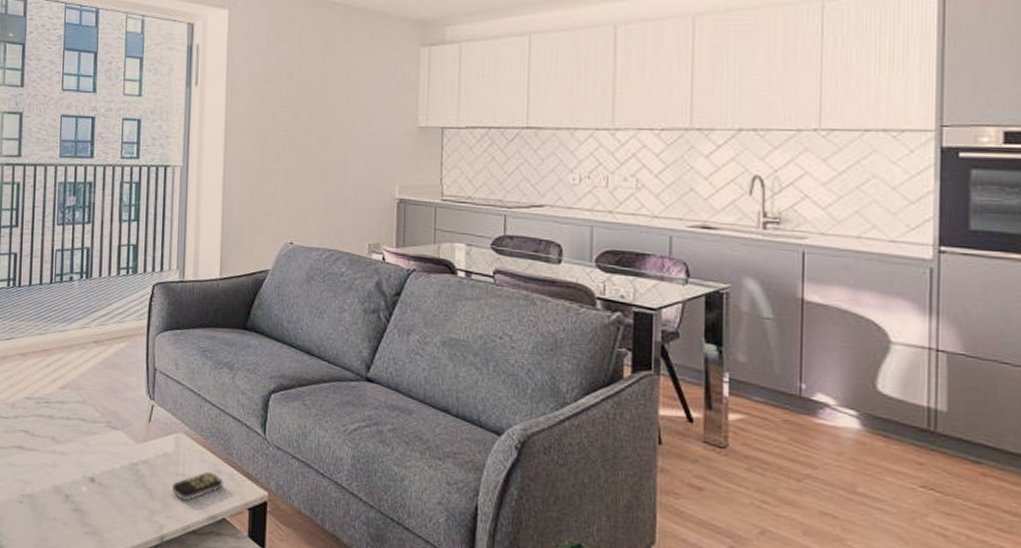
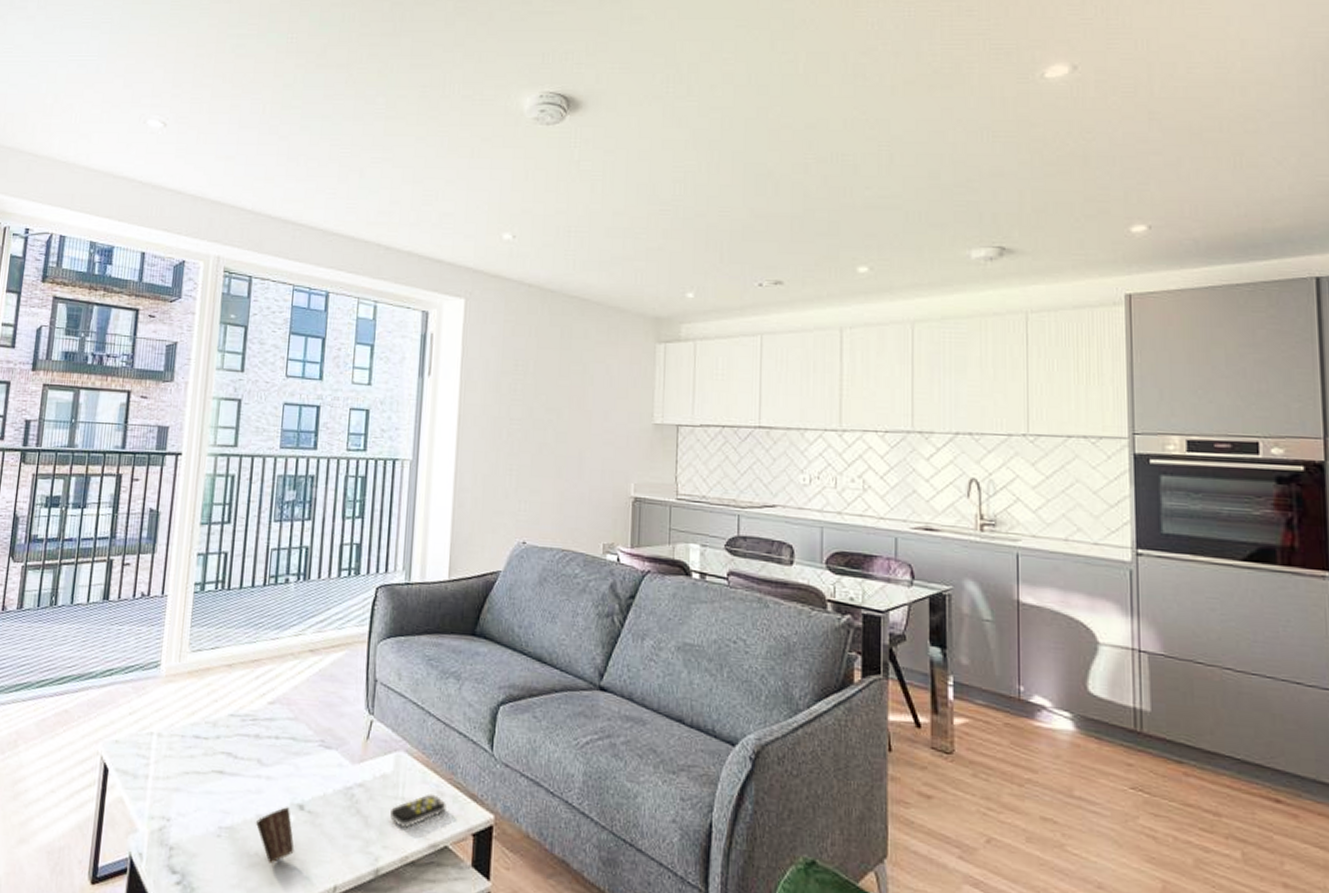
mug: none [53,479,88,528] -> present [256,807,295,864]

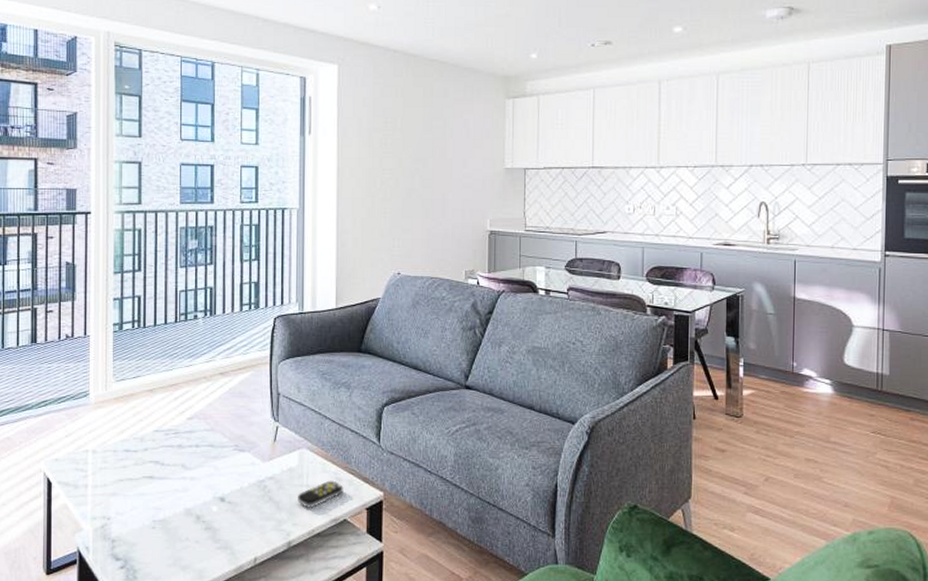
mug: present [256,807,295,864] -> none [185,500,219,545]

